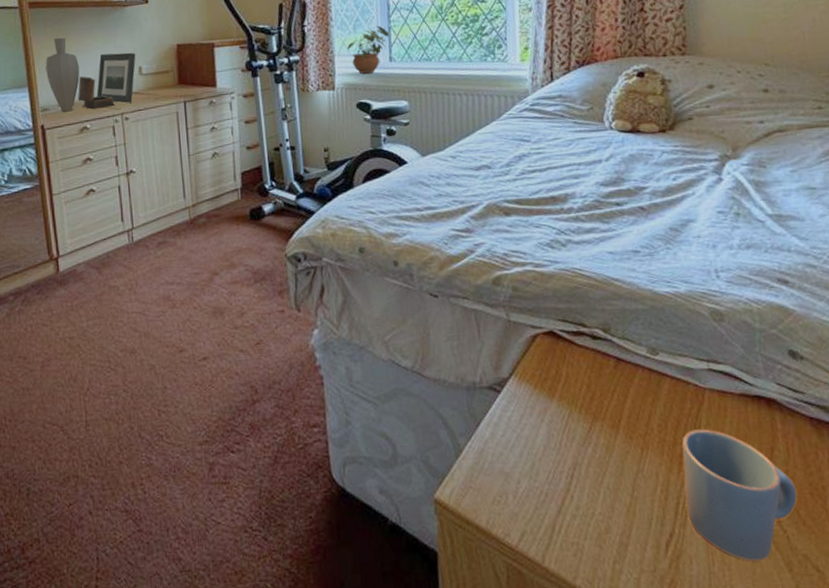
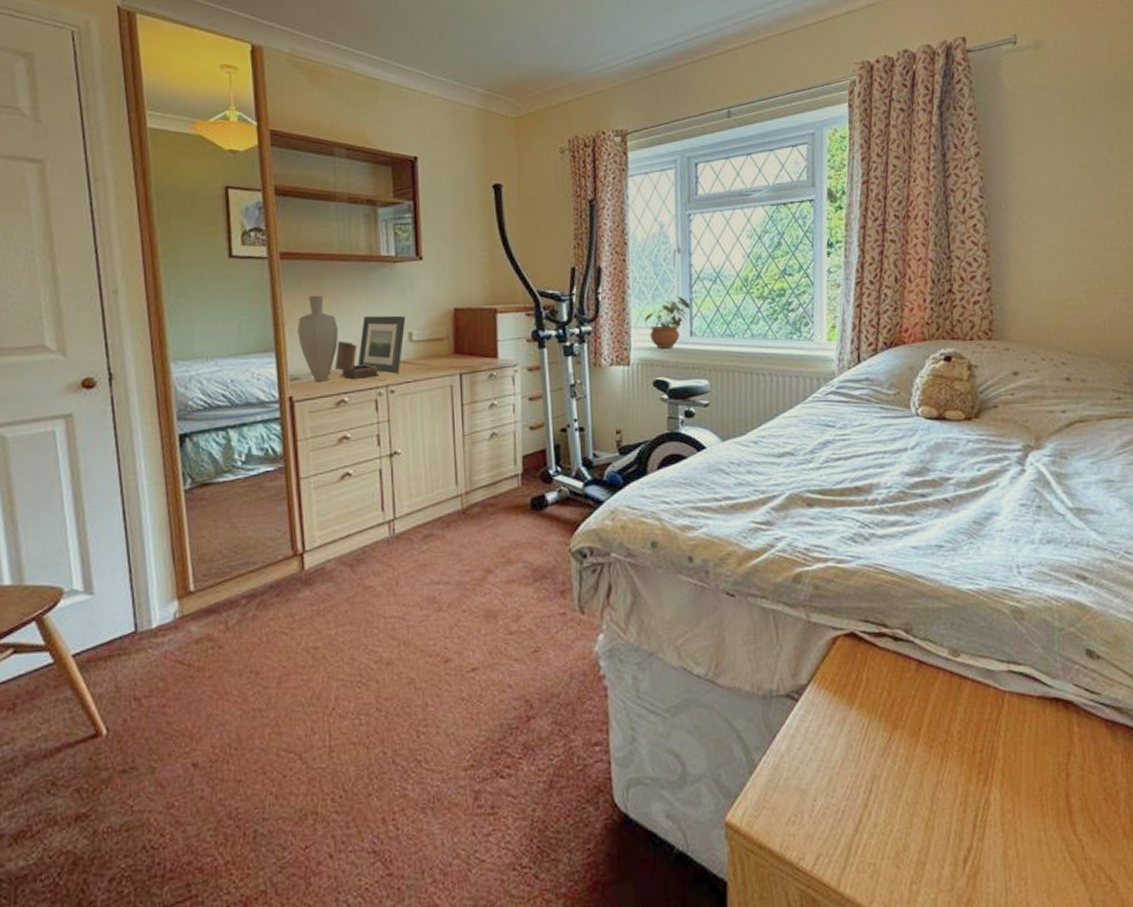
mug: present [682,429,797,562] -> none [981,735,1092,875]

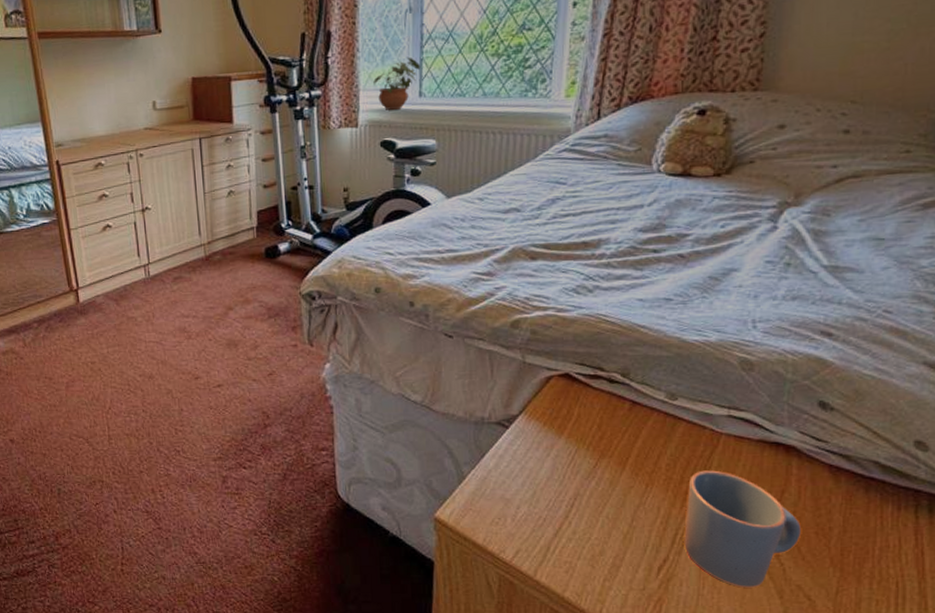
vase: present [298,295,338,382] -> none [58,70,93,148]
jewelry box: present [335,340,380,380] -> none [91,111,130,146]
picture frame: present [358,315,406,374] -> none [110,86,150,139]
mug: none [981,735,1092,875] -> present [684,470,801,588]

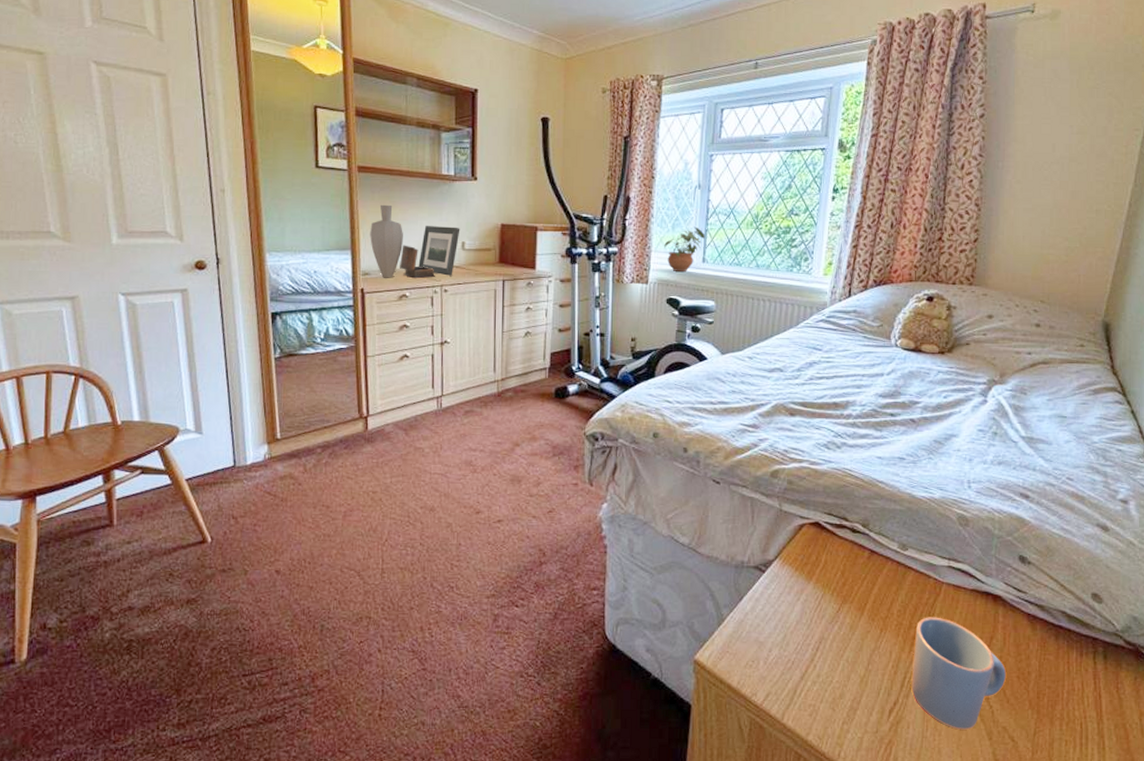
vase: none [58,70,93,148] -> present [370,204,403,278]
jewelry box: none [91,111,130,146] -> present [400,245,436,279]
picture frame: none [110,86,150,139] -> present [418,226,460,276]

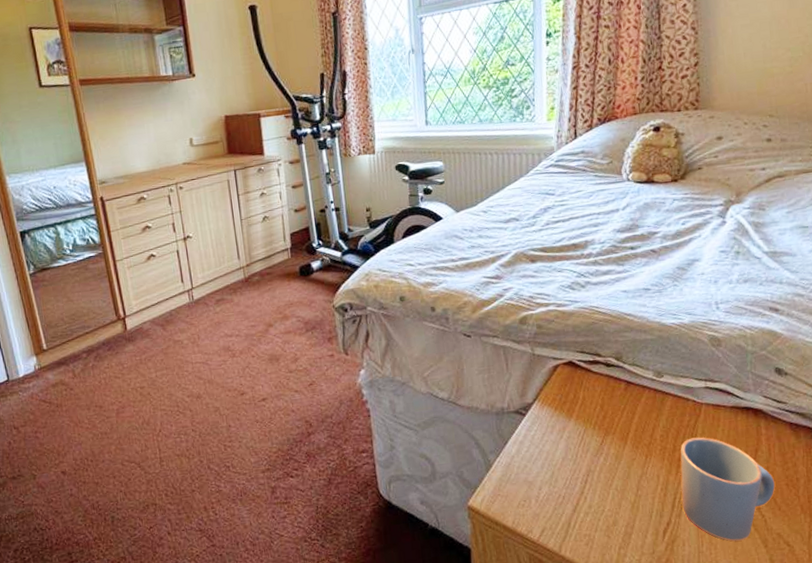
vase: present [370,204,403,278] -> none [100,113,134,184]
jewelry box: present [400,245,436,279] -> none [133,149,170,181]
picture frame: present [418,226,460,276] -> none [151,125,187,174]
potted plant: present [664,226,706,272] -> none [386,91,426,138]

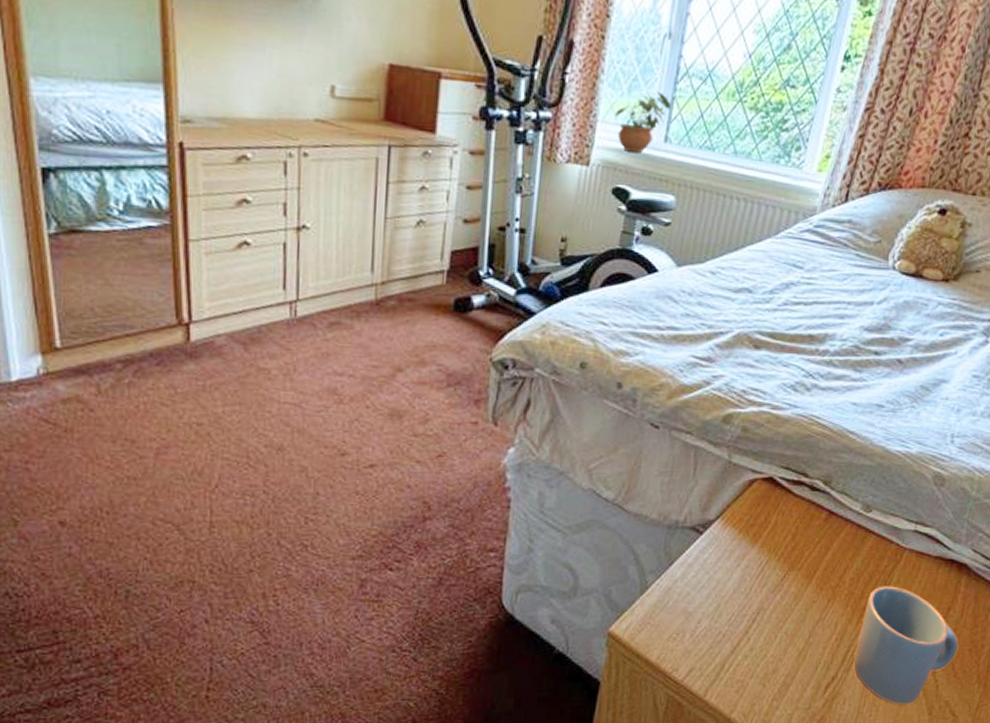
potted plant: none [386,91,426,138] -> present [615,91,672,153]

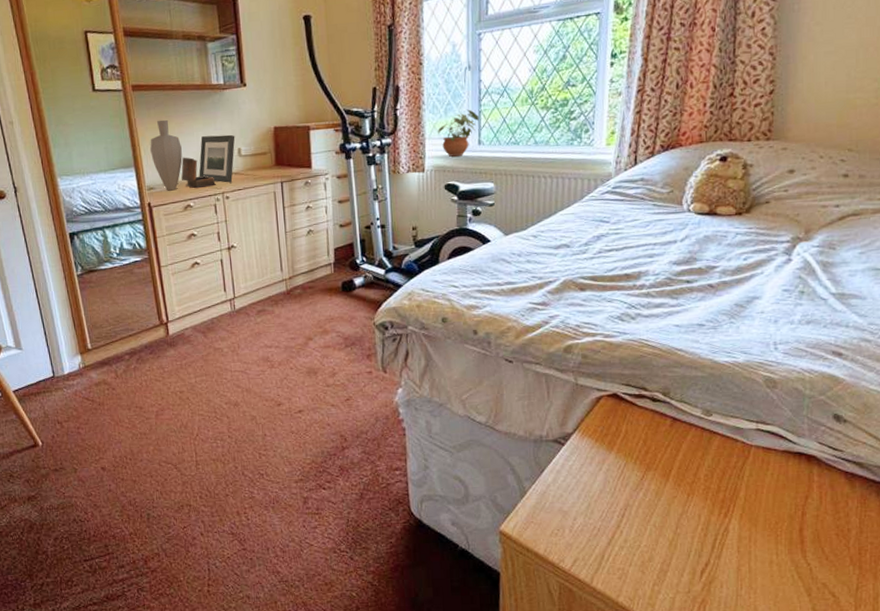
vase: none [193,18,243,131] -> present [150,119,183,191]
jewelry box: none [238,82,292,134] -> present [181,157,217,189]
picture frame: none [265,57,329,134] -> present [199,134,235,183]
mug: present [853,586,959,705] -> none [722,479,824,587]

